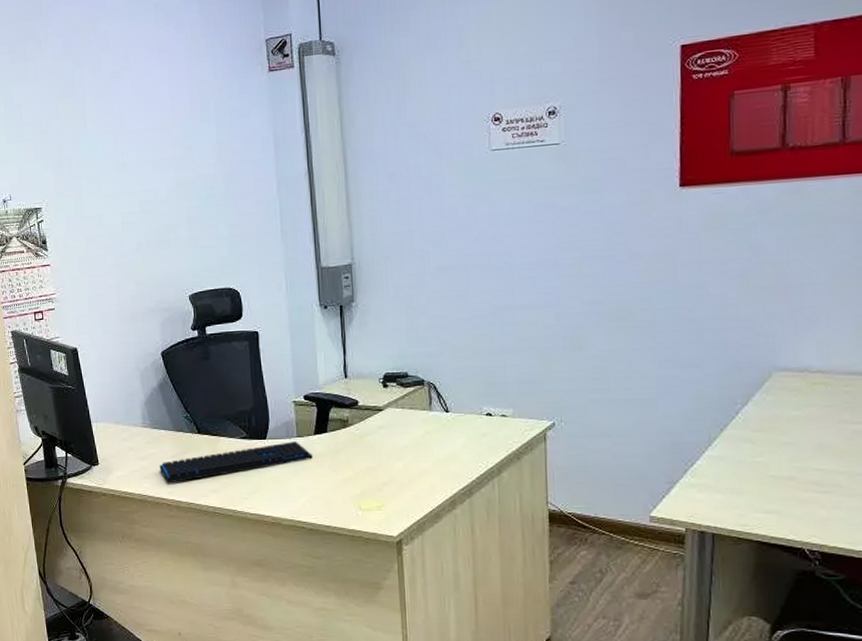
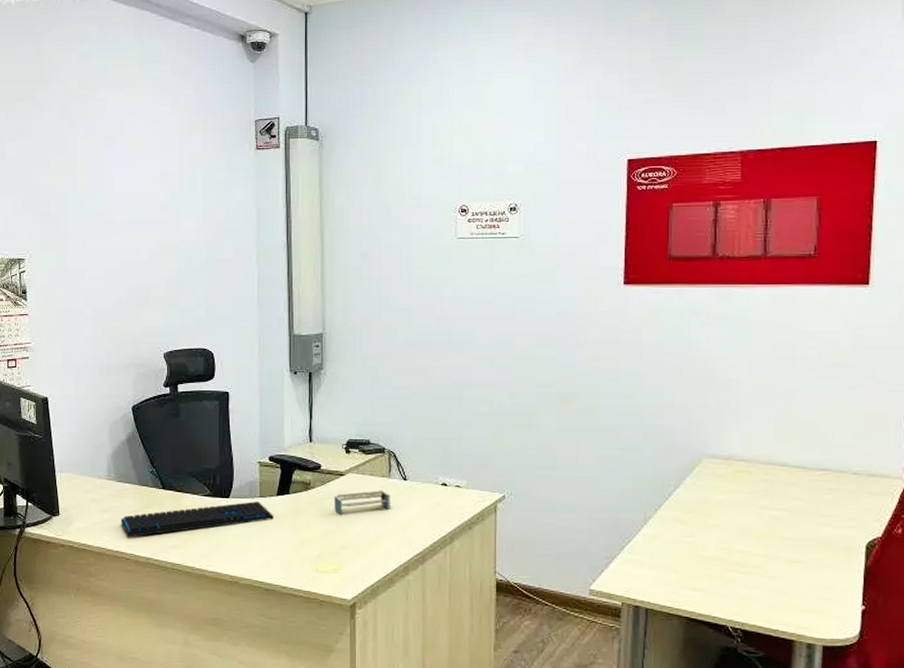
shelf: none [374,424,433,451] -> present [334,490,391,515]

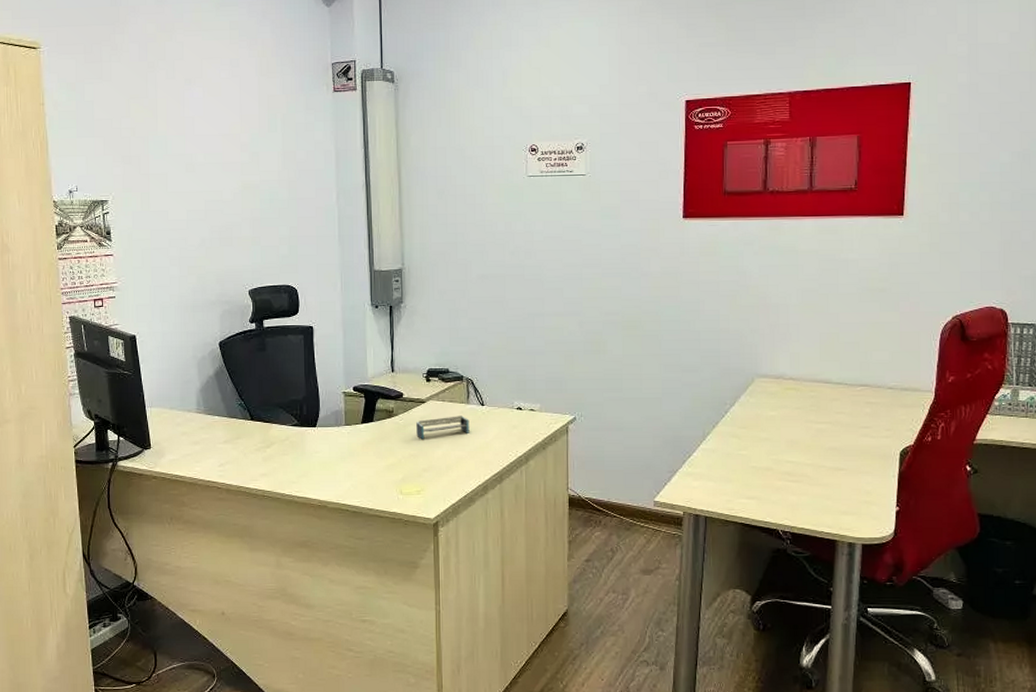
keyboard: present [121,501,274,538] -> none [211,429,359,468]

